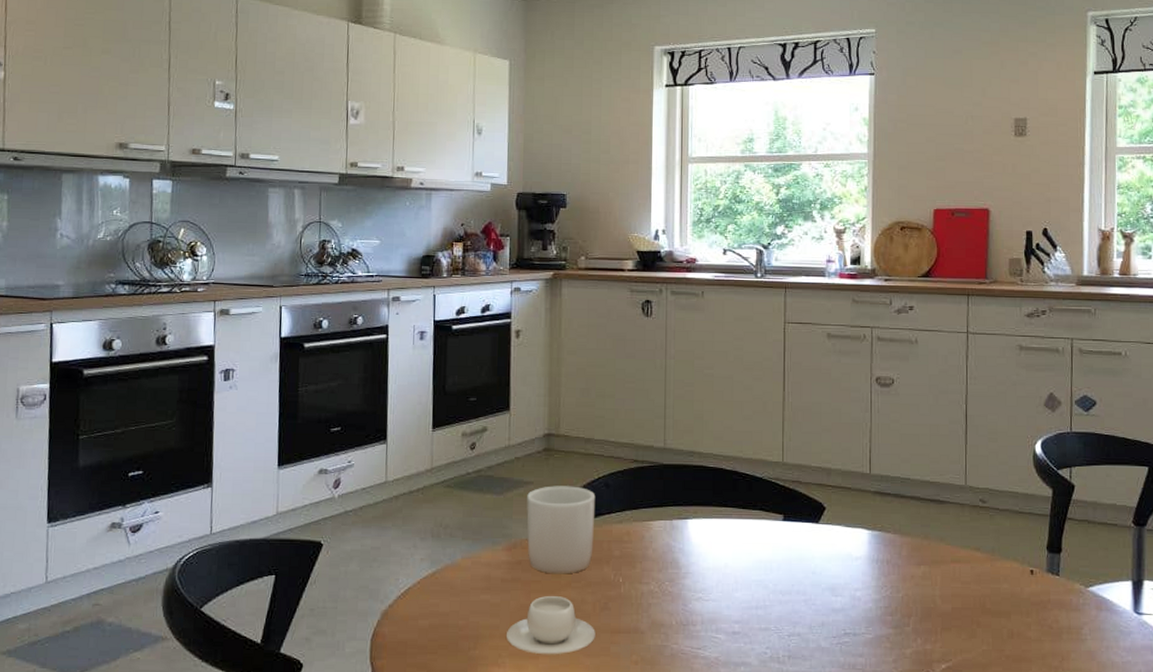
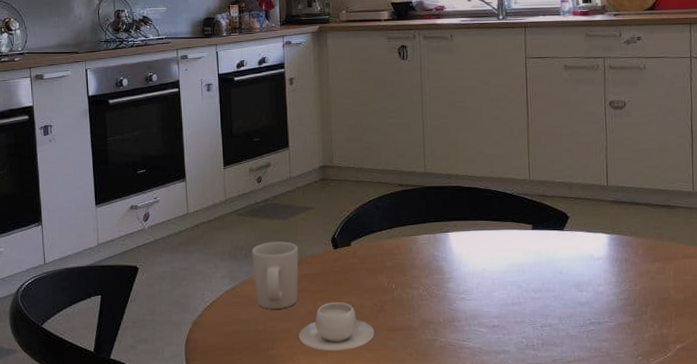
mug: none [458,519,512,601] -> present [252,241,299,309]
mug: present [526,486,596,574] -> none [309,209,369,284]

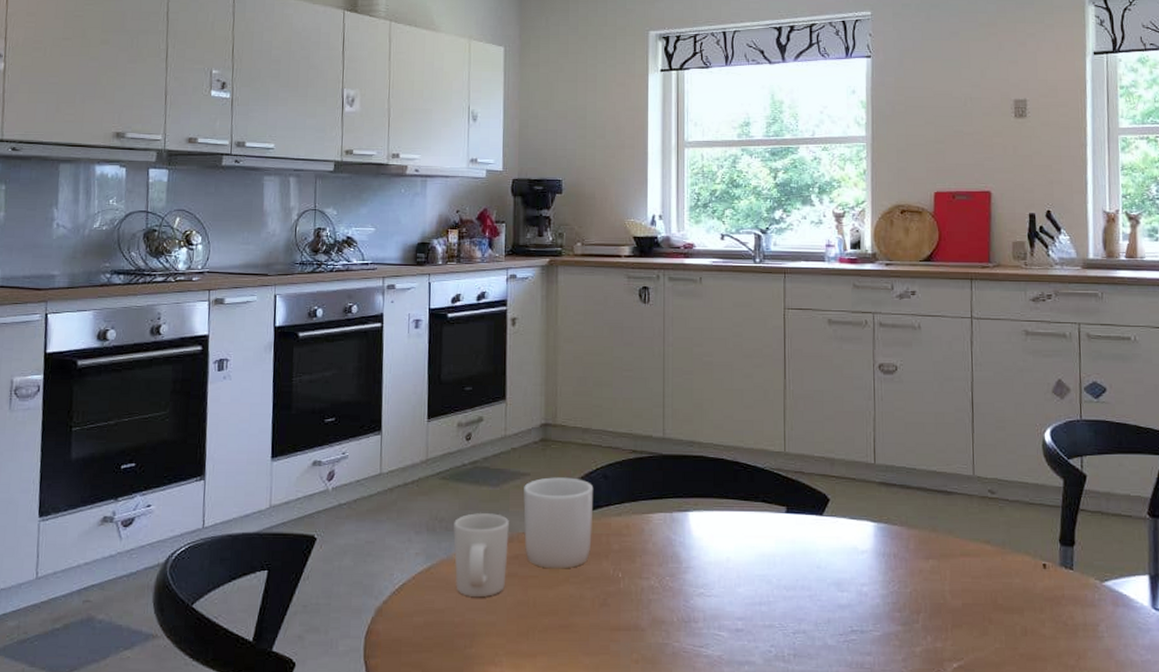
teacup: present [298,302,375,351] -> none [502,592,595,654]
mug: none [309,209,369,284] -> present [523,477,594,569]

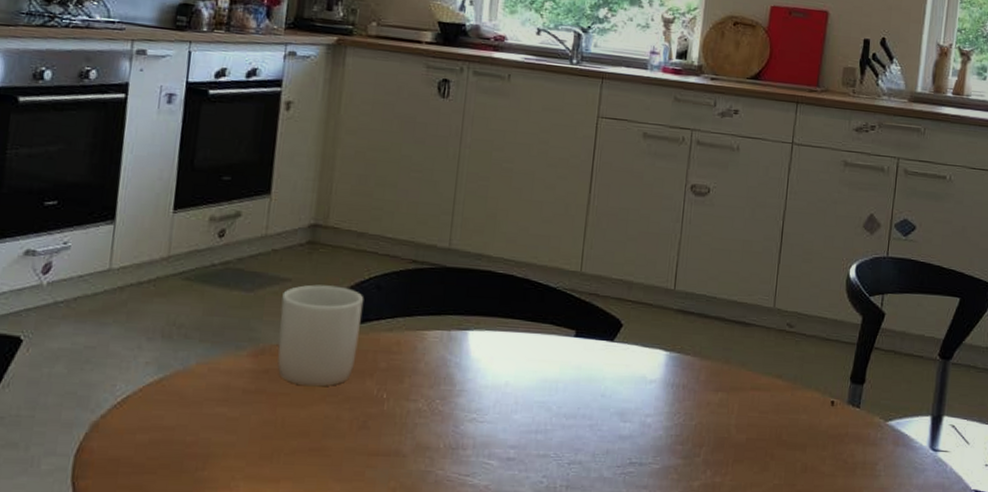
mug: present [453,512,509,597] -> none [191,319,262,414]

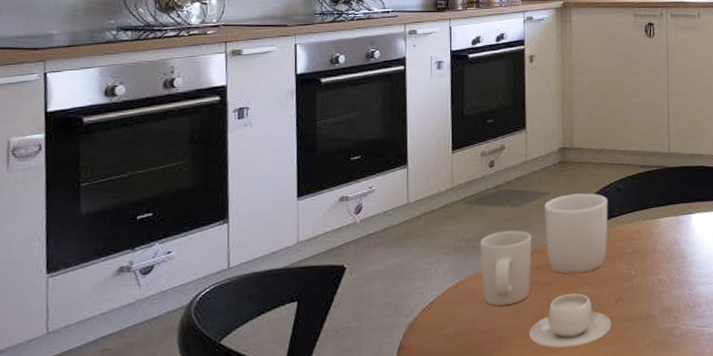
mug: none [191,319,262,414] -> present [480,230,532,306]
teacup: none [242,411,350,479] -> present [528,293,612,348]

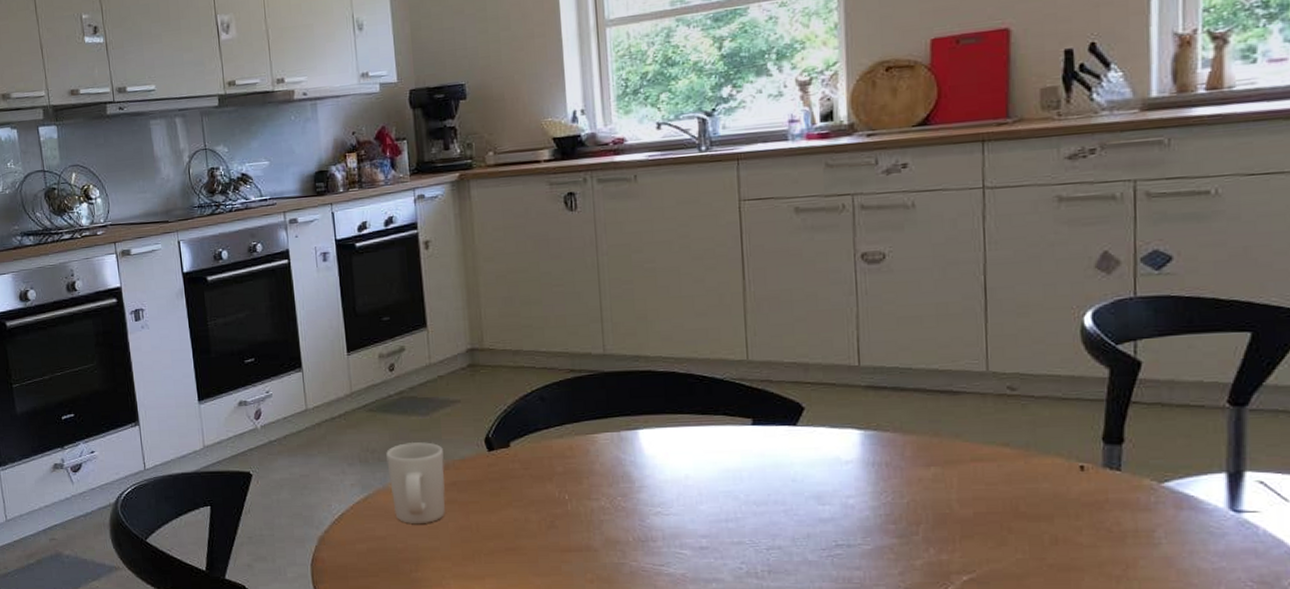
teacup: present [528,293,612,348] -> none [447,516,544,576]
mug: present [545,193,608,274] -> none [455,402,533,494]

